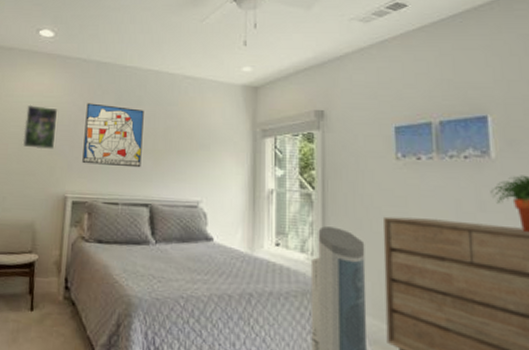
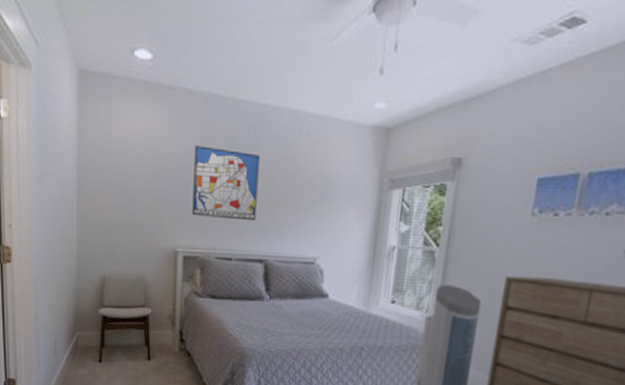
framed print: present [22,104,58,150] -> none [126,146,163,200]

